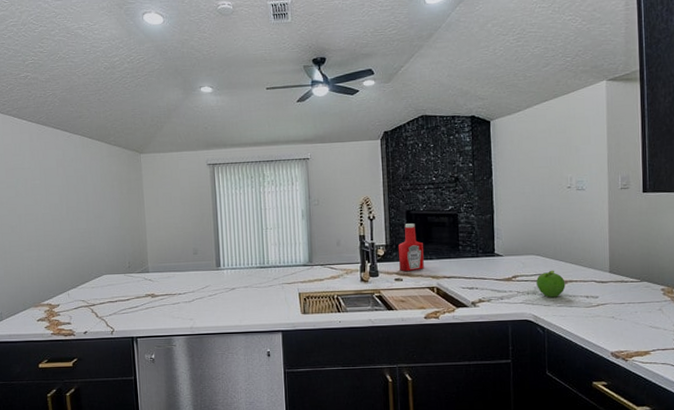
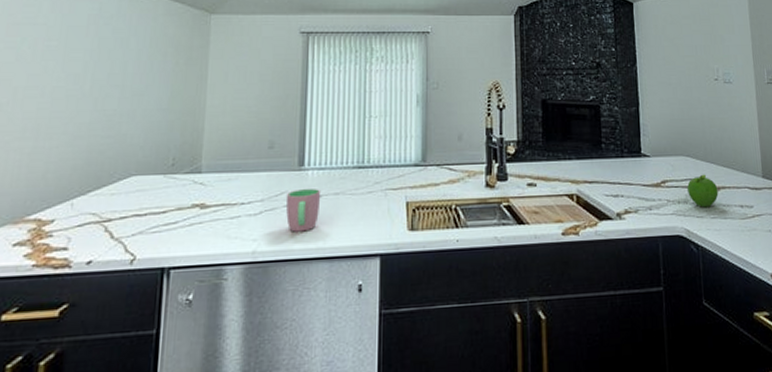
cup: none [209,283,235,314] -> present [285,189,320,232]
ketchup bottle: present [398,223,424,272] -> none [532,115,562,175]

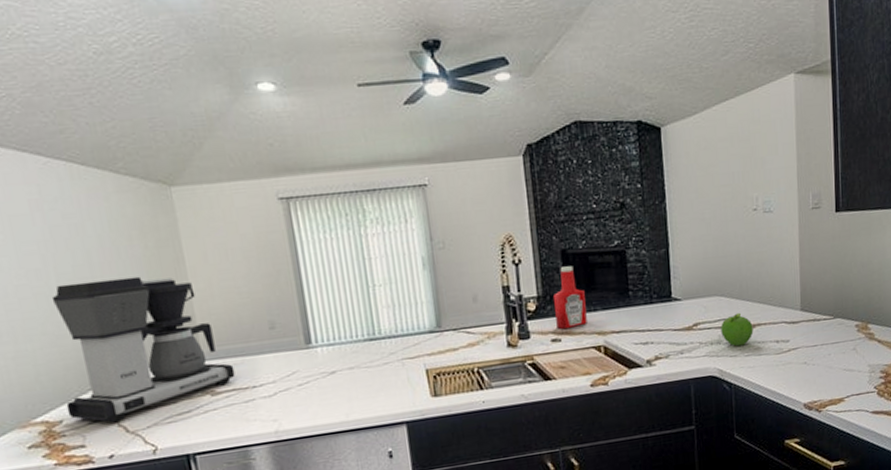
coffee maker: none [61,88,228,227] -> present [51,276,235,423]
cup: present [285,189,320,232] -> none [298,365,337,410]
ketchup bottle: none [532,115,562,175] -> present [554,266,587,330]

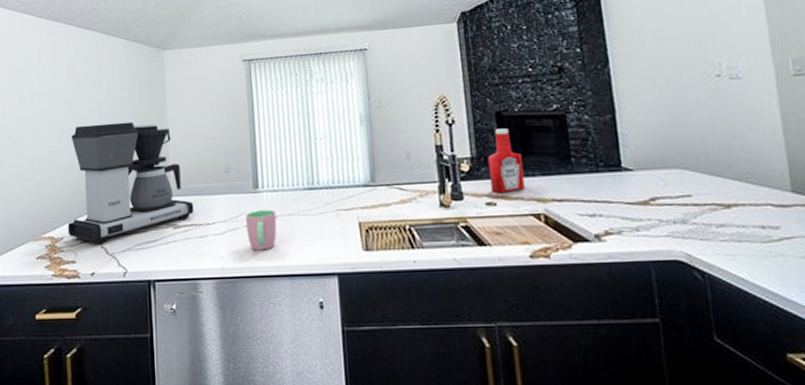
cup: none [298,365,337,410] -> present [245,210,277,251]
fruit: present [721,312,754,347] -> none [685,189,729,229]

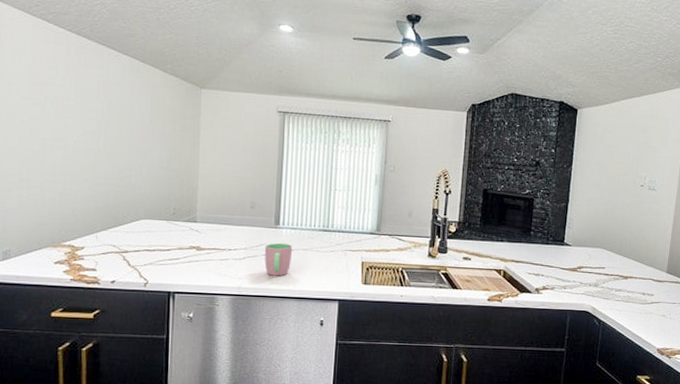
coffee maker: present [67,121,194,244] -> none [89,146,218,257]
ketchup bottle: present [488,128,525,193] -> none [469,202,496,252]

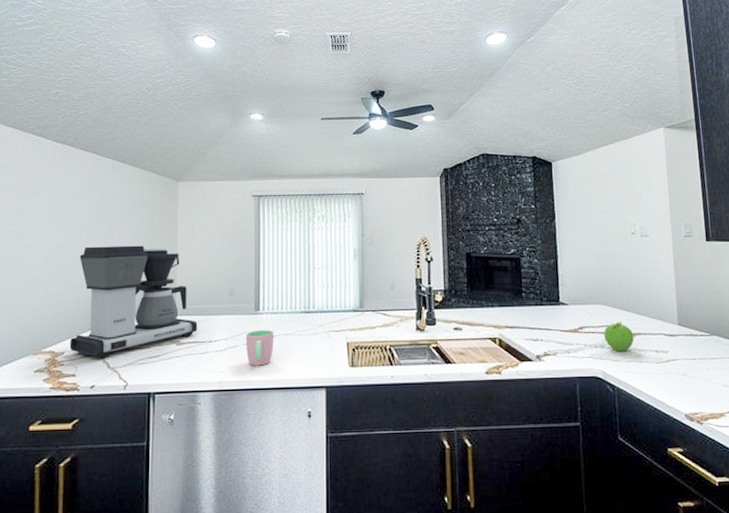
coffee maker: none [89,146,218,257] -> present [69,245,198,359]
fruit: none [599,264,626,292] -> present [604,321,634,352]

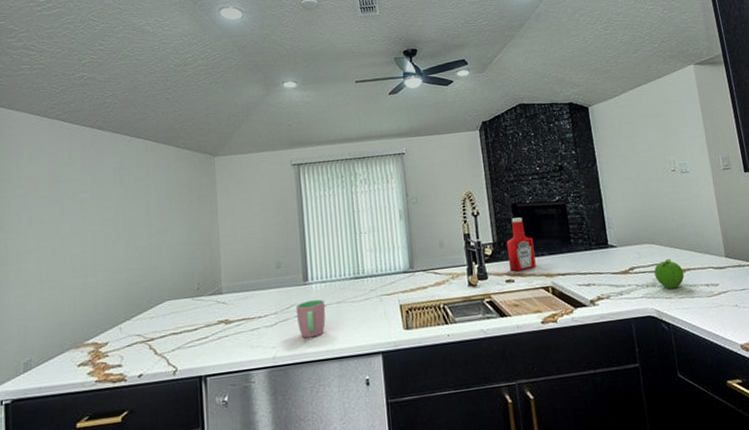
coffee maker: present [69,245,198,359] -> none [113,224,246,346]
ketchup bottle: none [458,267,485,320] -> present [507,217,536,272]

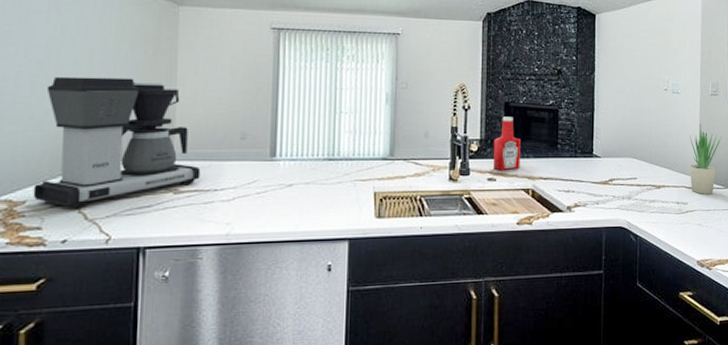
coffee maker: none [113,224,246,346] -> present [33,76,201,209]
cup: present [295,299,326,338] -> none [258,178,291,217]
fruit: present [654,258,685,289] -> none [632,174,659,203]
potted plant: none [708,200,745,274] -> present [689,123,721,194]

